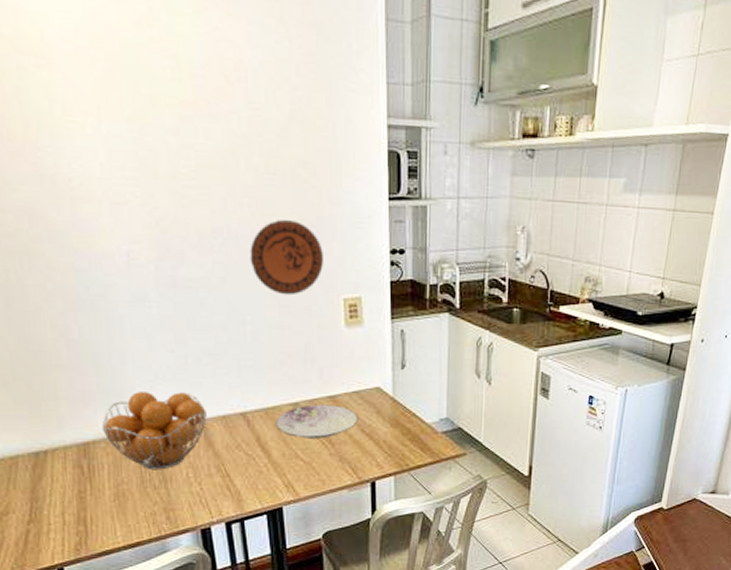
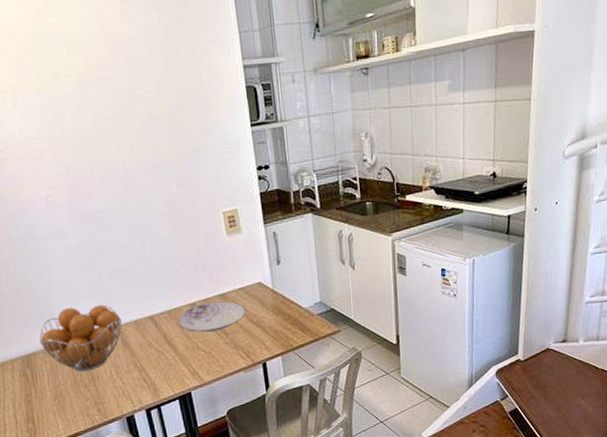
decorative plate: present [250,220,323,295] -> none [142,153,203,216]

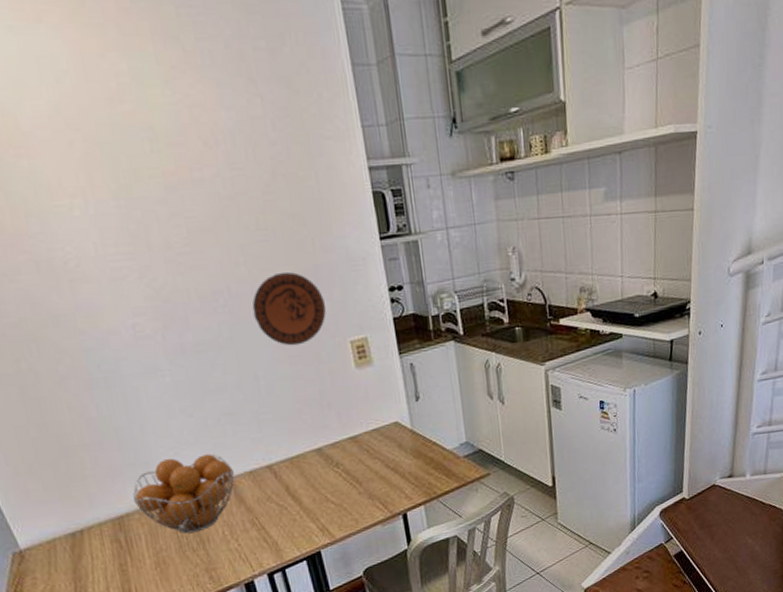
decorative plate: none [142,153,203,216] -> present [252,272,326,346]
plate: present [178,301,246,333] -> none [301,445,382,482]

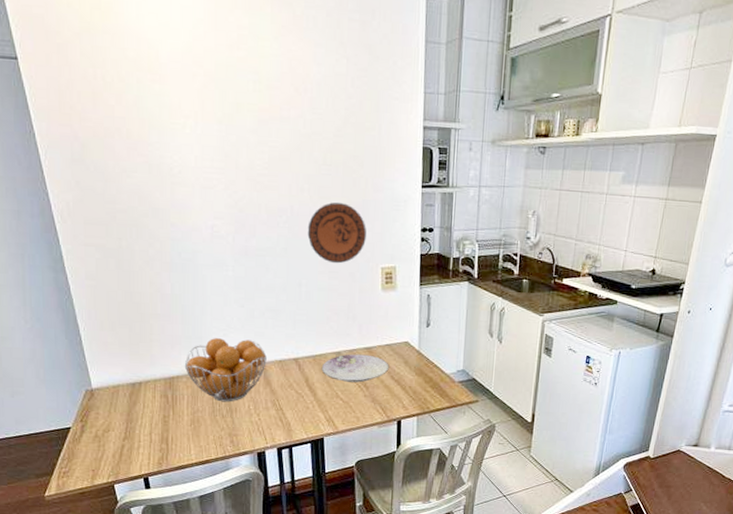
plate: none [301,445,382,482] -> present [321,354,389,383]

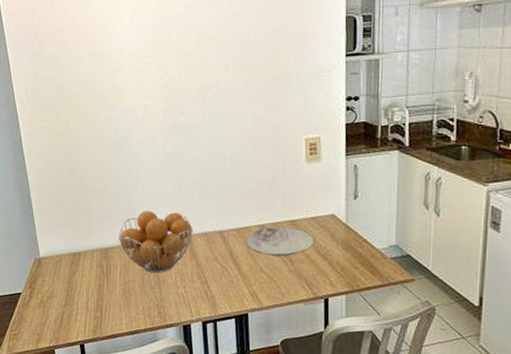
decorative plate: present [307,202,366,264] -> none [232,77,290,136]

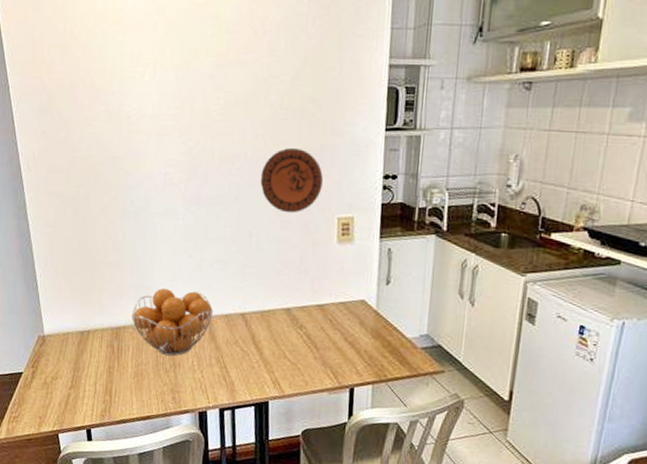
decorative plate: none [232,77,290,136] -> present [260,148,323,213]
plate: present [245,227,315,257] -> none [269,311,343,343]

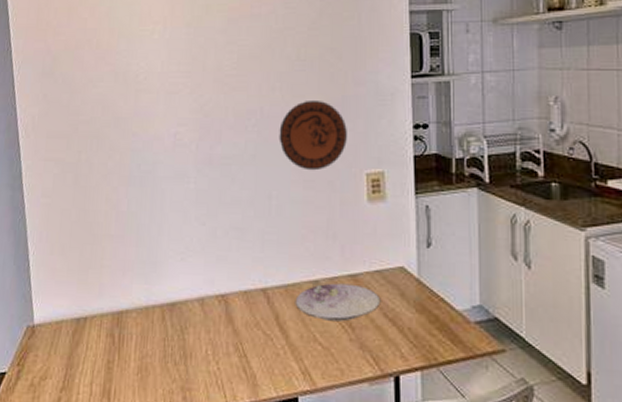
fruit basket: present [131,288,213,357] -> none [135,263,230,345]
plate: none [269,311,343,343] -> present [295,283,381,322]

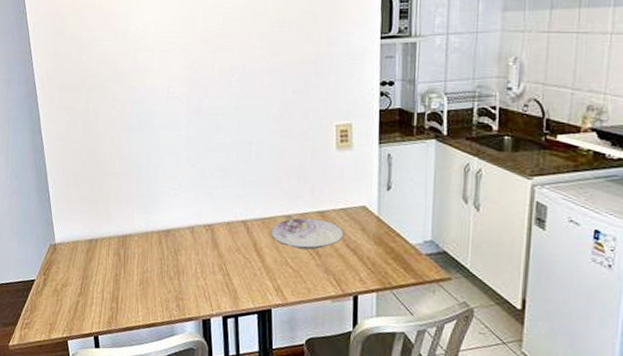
decorative plate: present [279,101,347,171] -> none [259,59,320,122]

